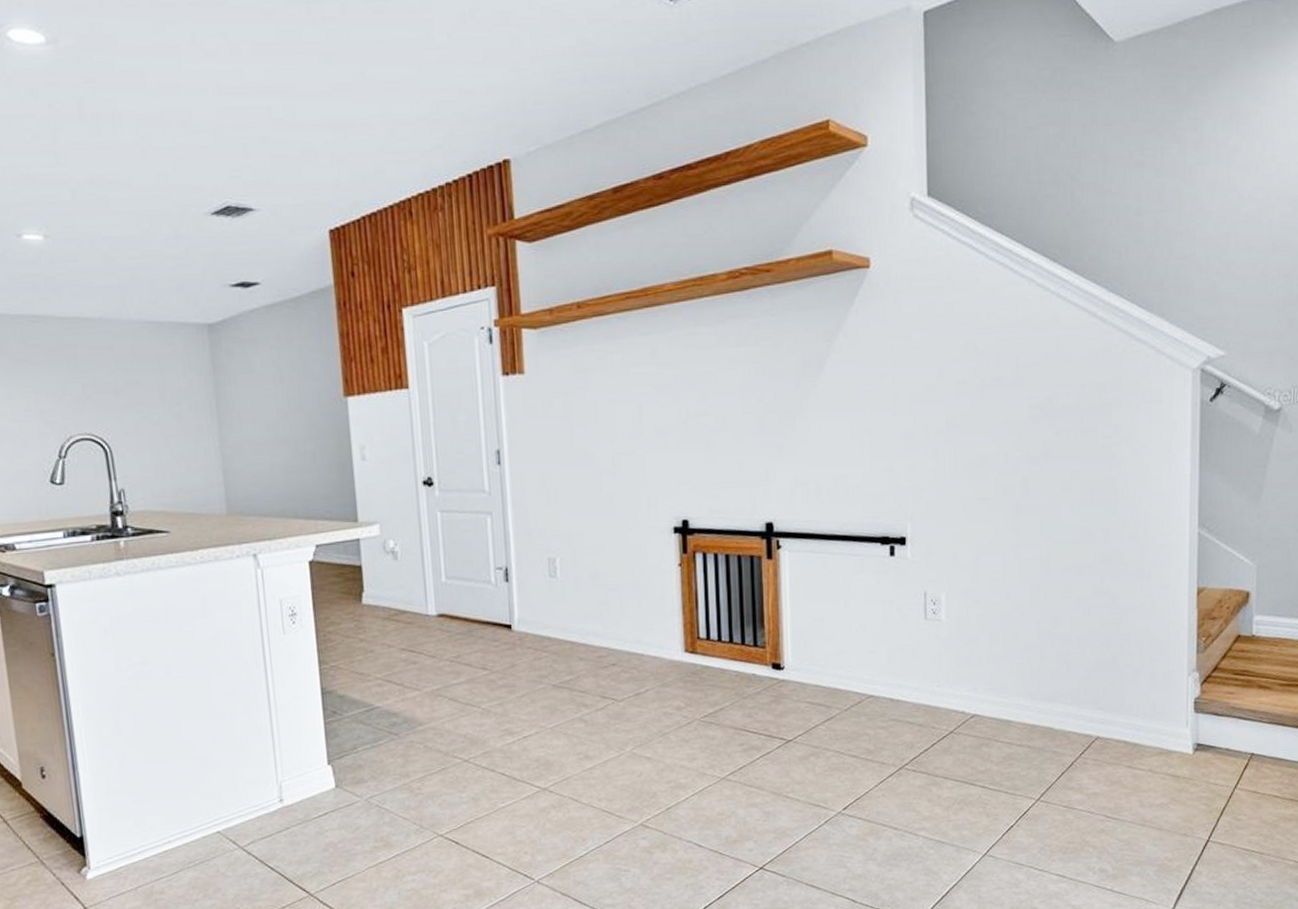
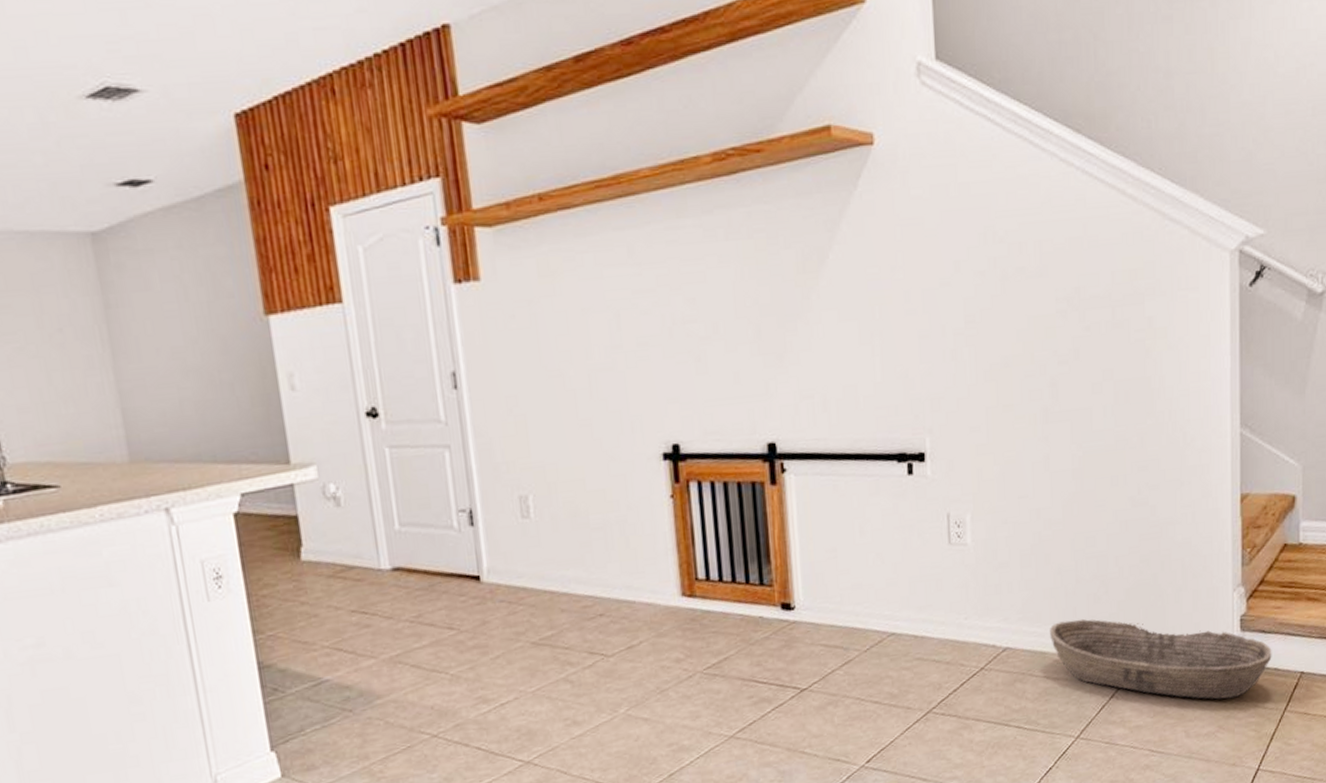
basket: none [1015,692,1224,774] -> present [1050,618,1272,700]

